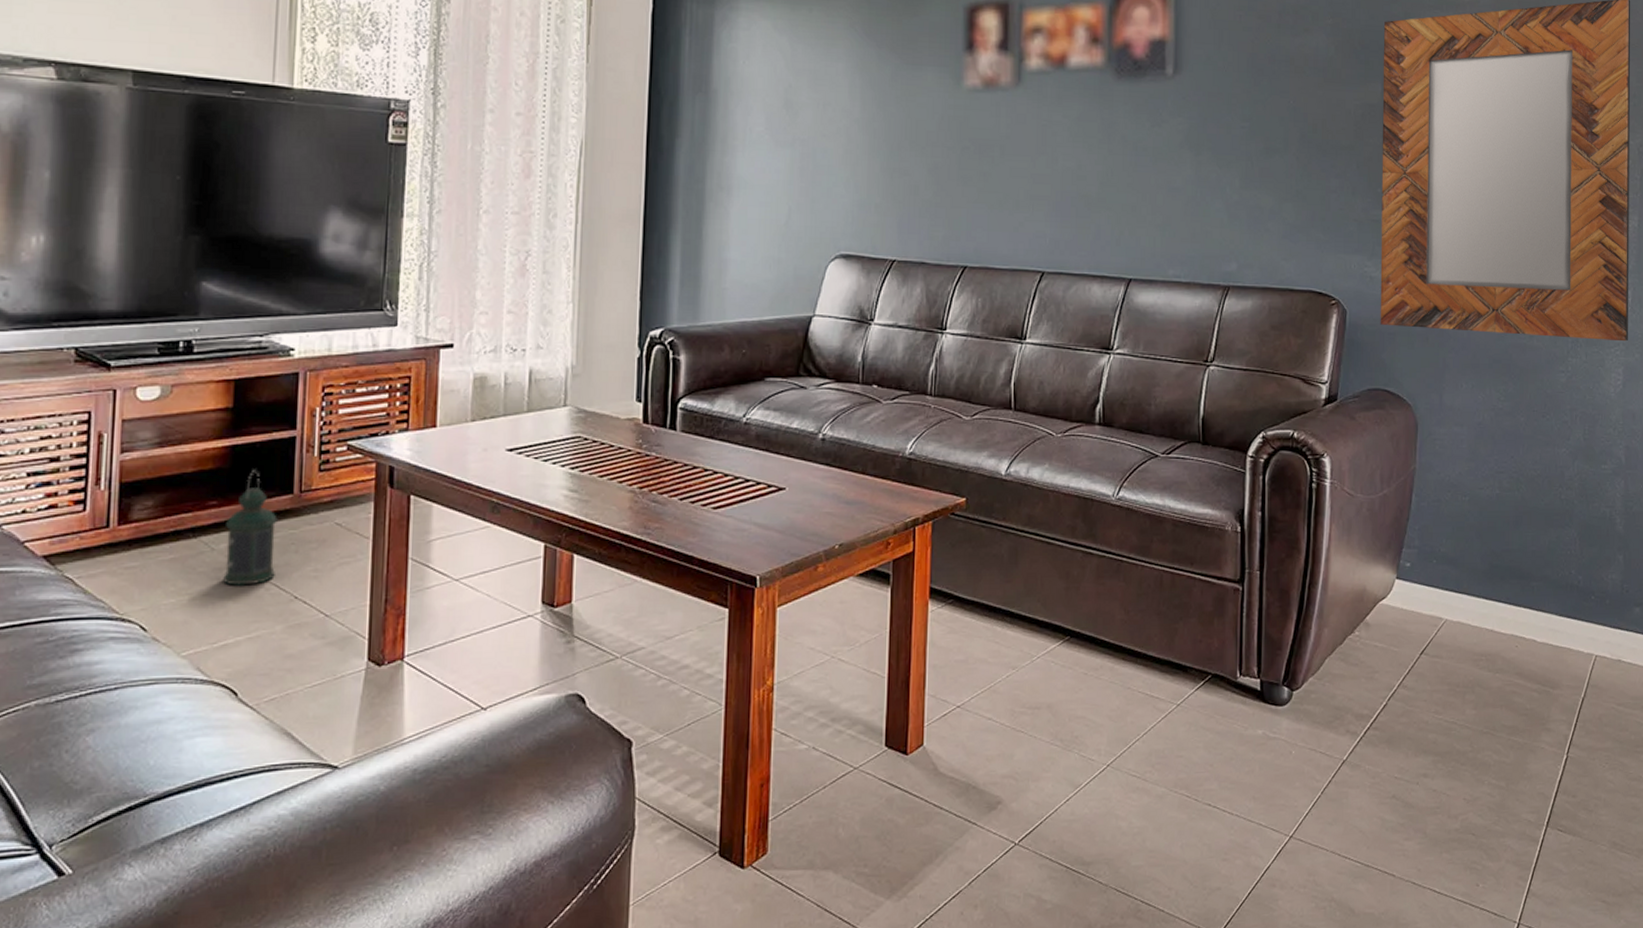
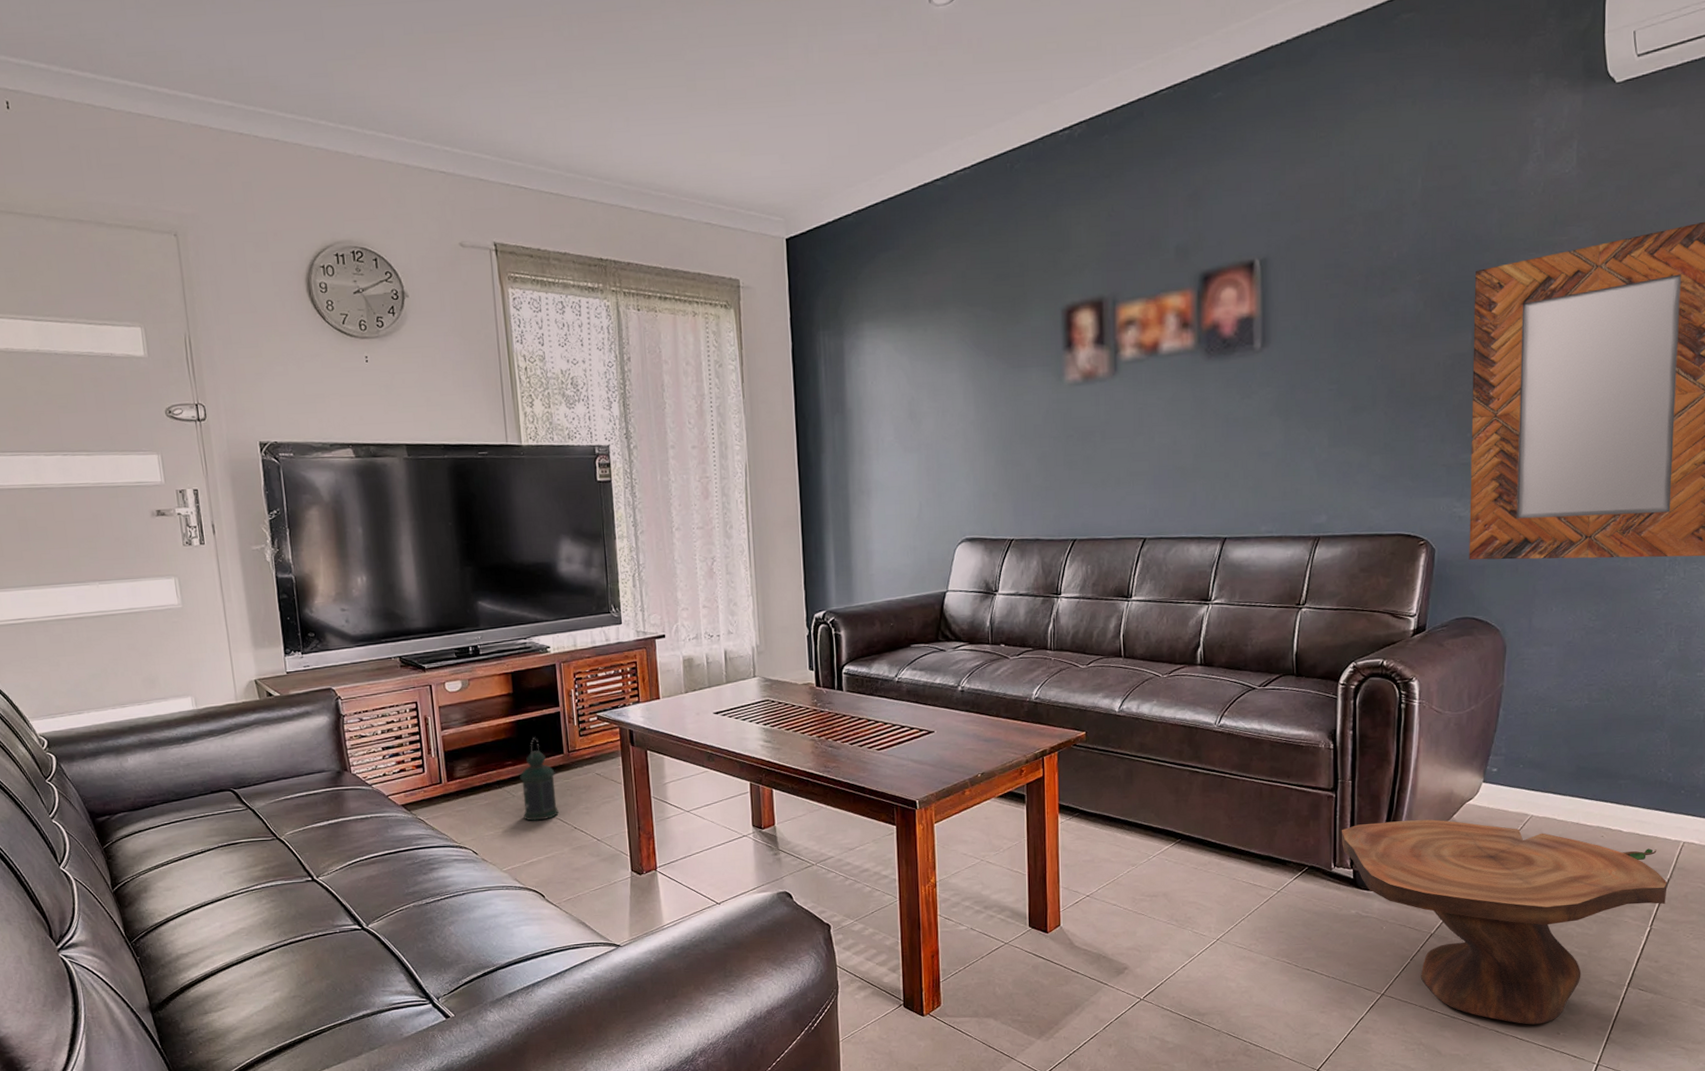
side table: none [1247,620,1582,875] -> present [1341,819,1668,1025]

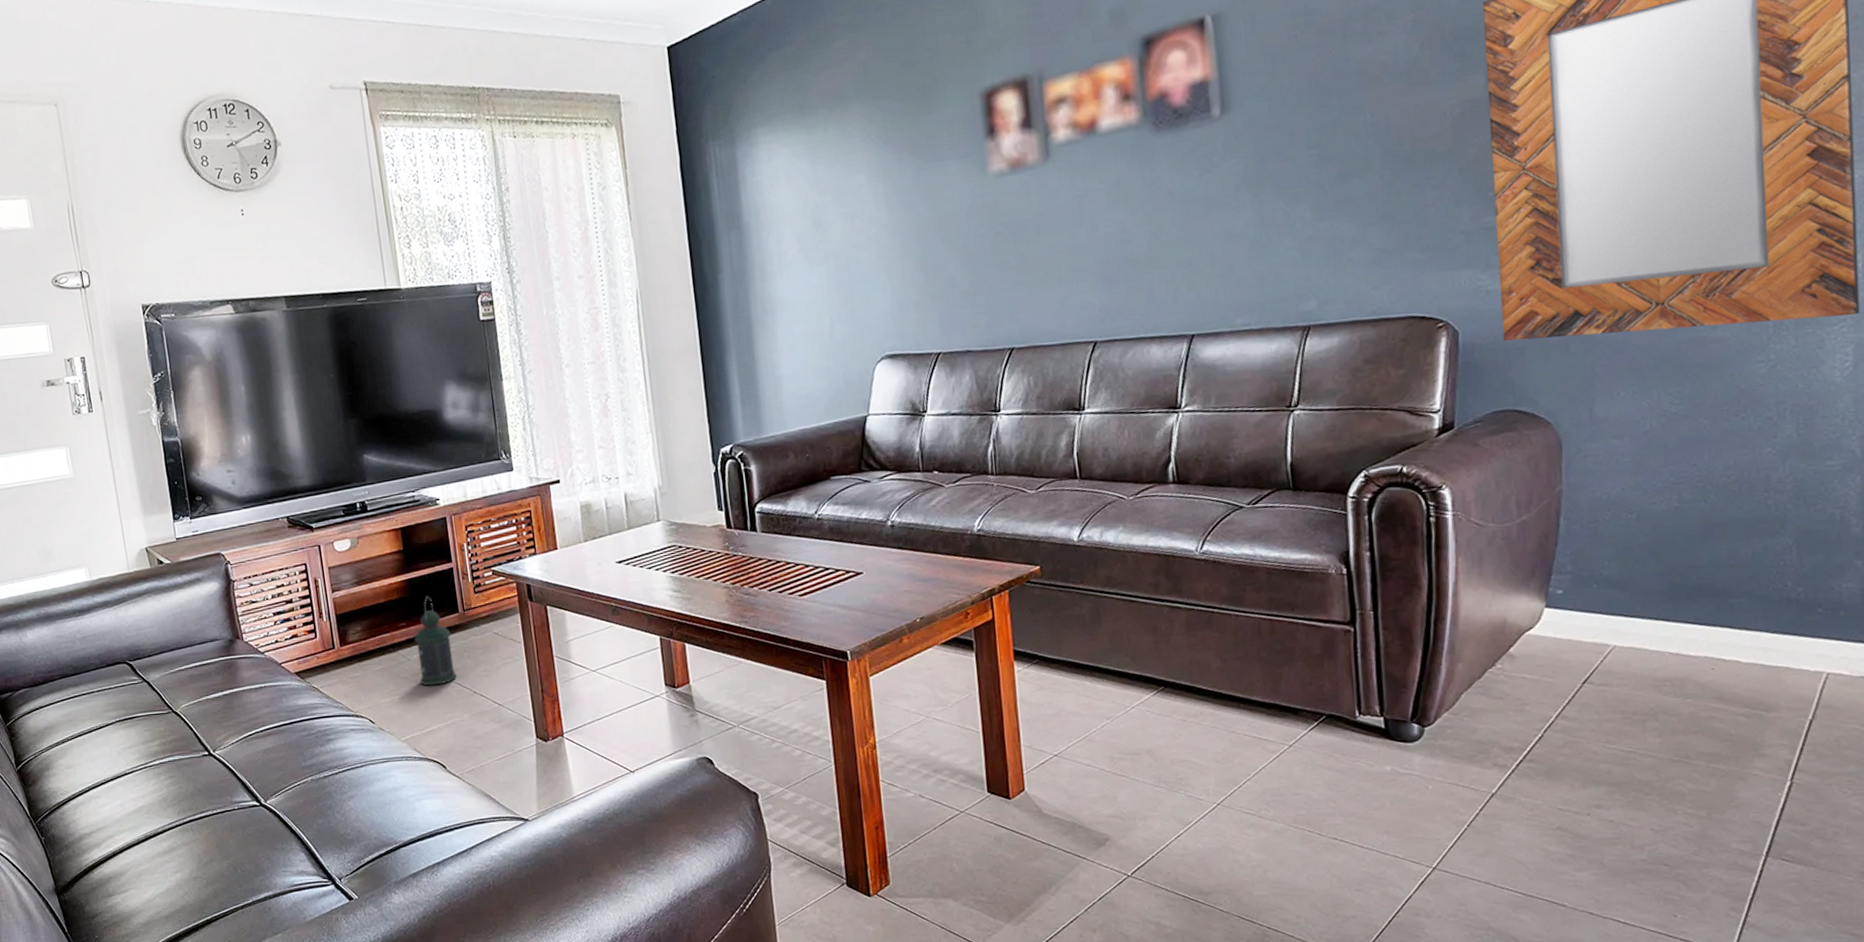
side table: present [1341,819,1668,1025] -> none [1364,654,1810,905]

